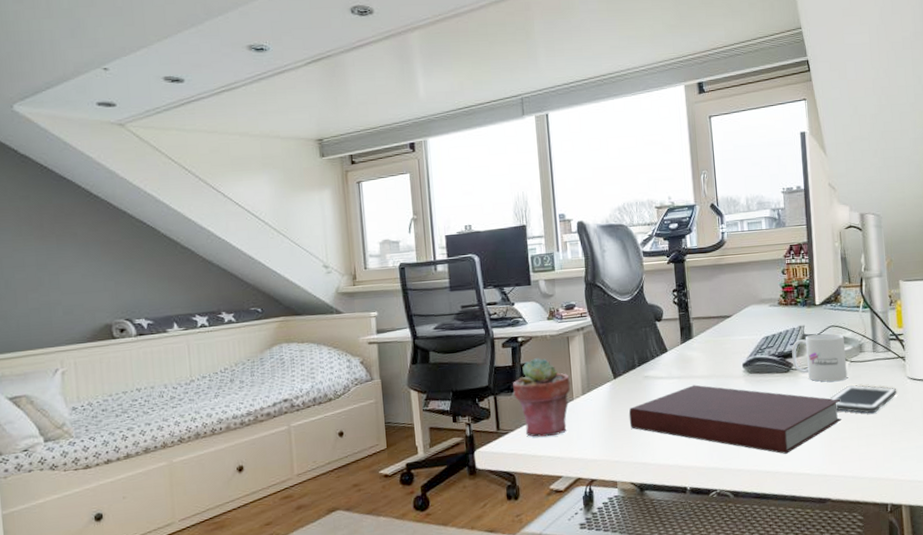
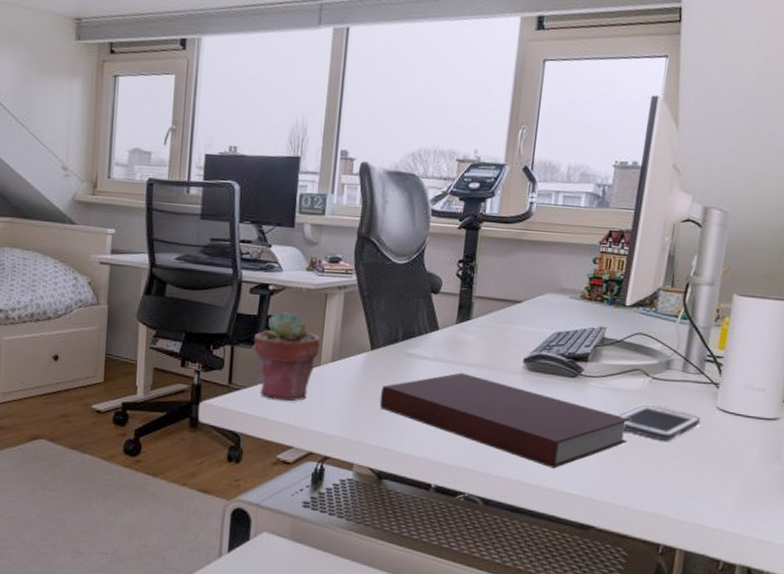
mug: present [792,333,848,382] -> none [583,339,652,398]

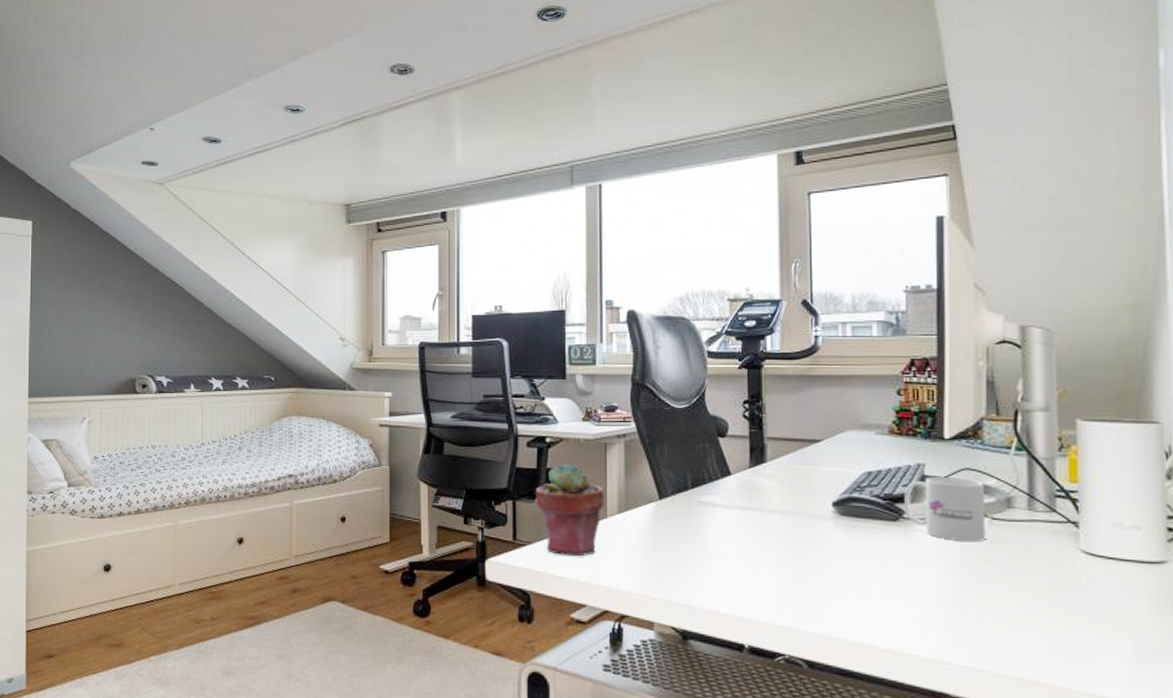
notebook: present [379,372,630,468] -> none [675,520,974,625]
mug: none [583,339,652,398] -> present [904,477,986,543]
cell phone: present [618,404,700,441] -> none [956,549,1062,592]

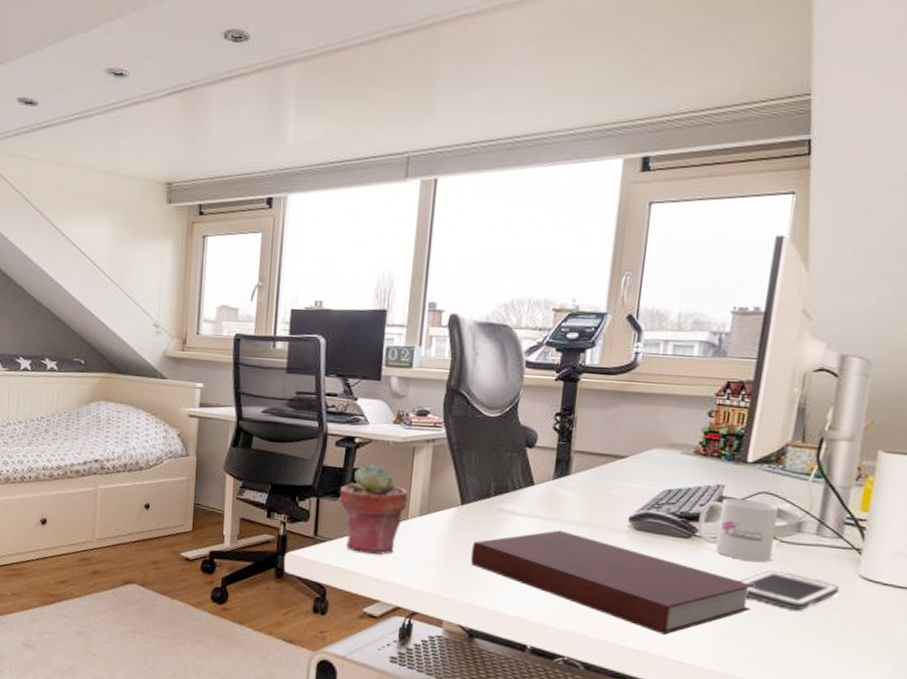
notebook: none [675,520,974,625] -> present [470,530,754,635]
cell phone: none [956,549,1062,592] -> present [739,569,839,611]

